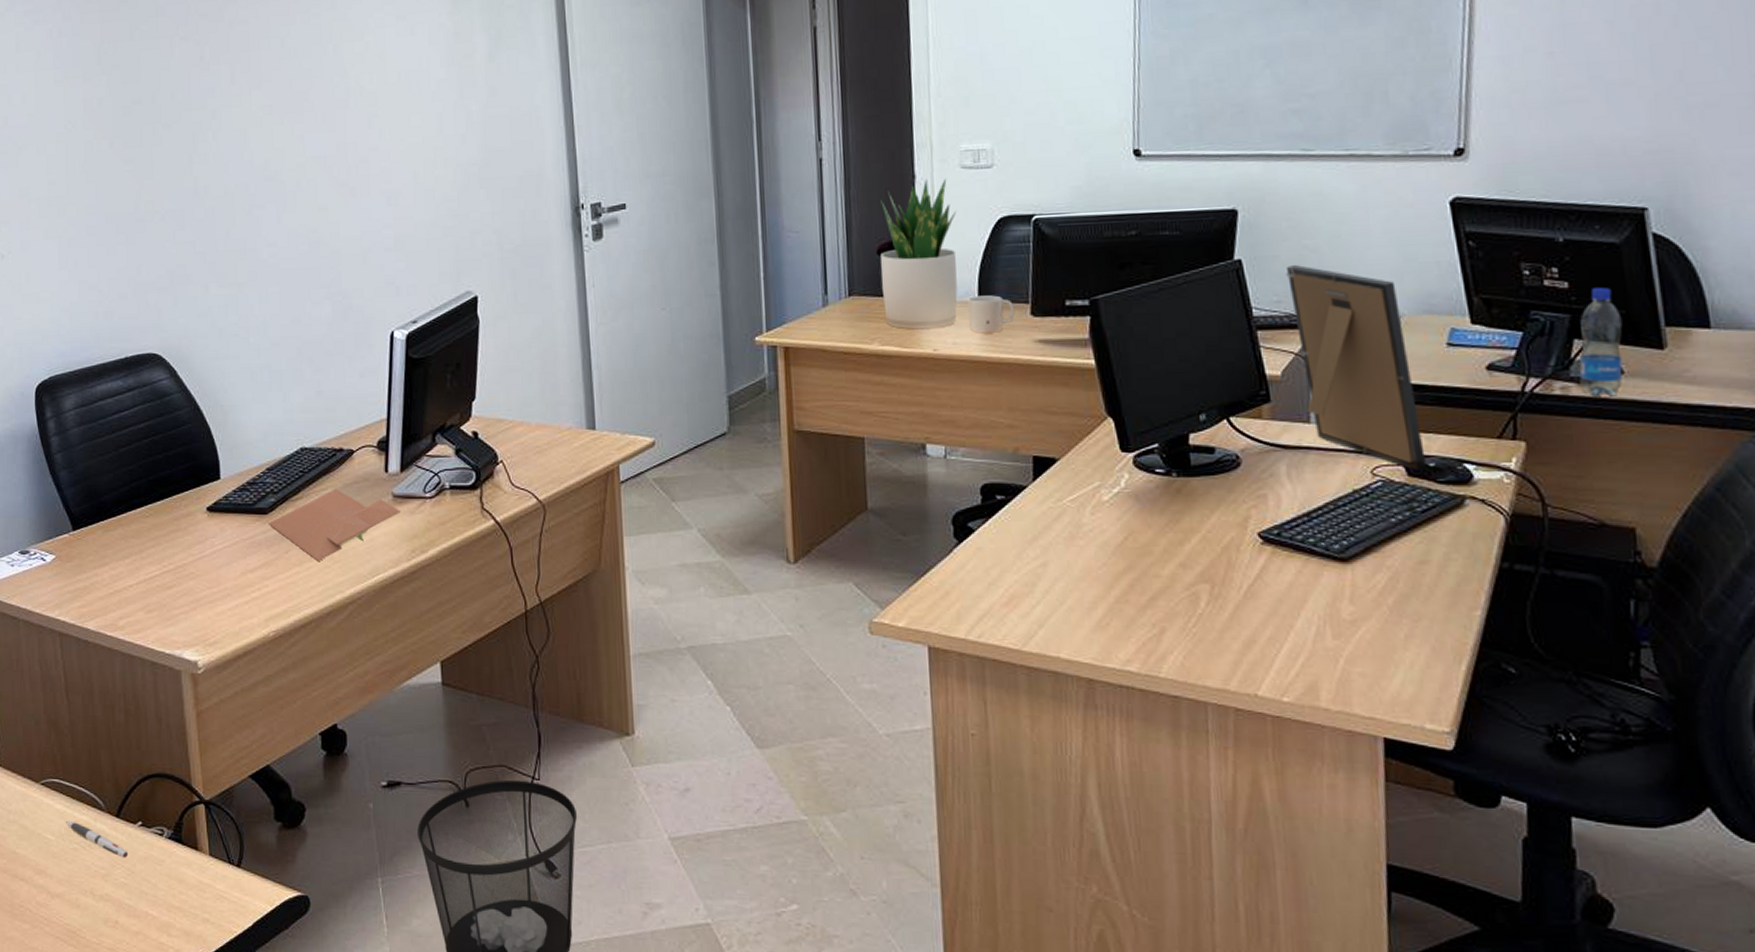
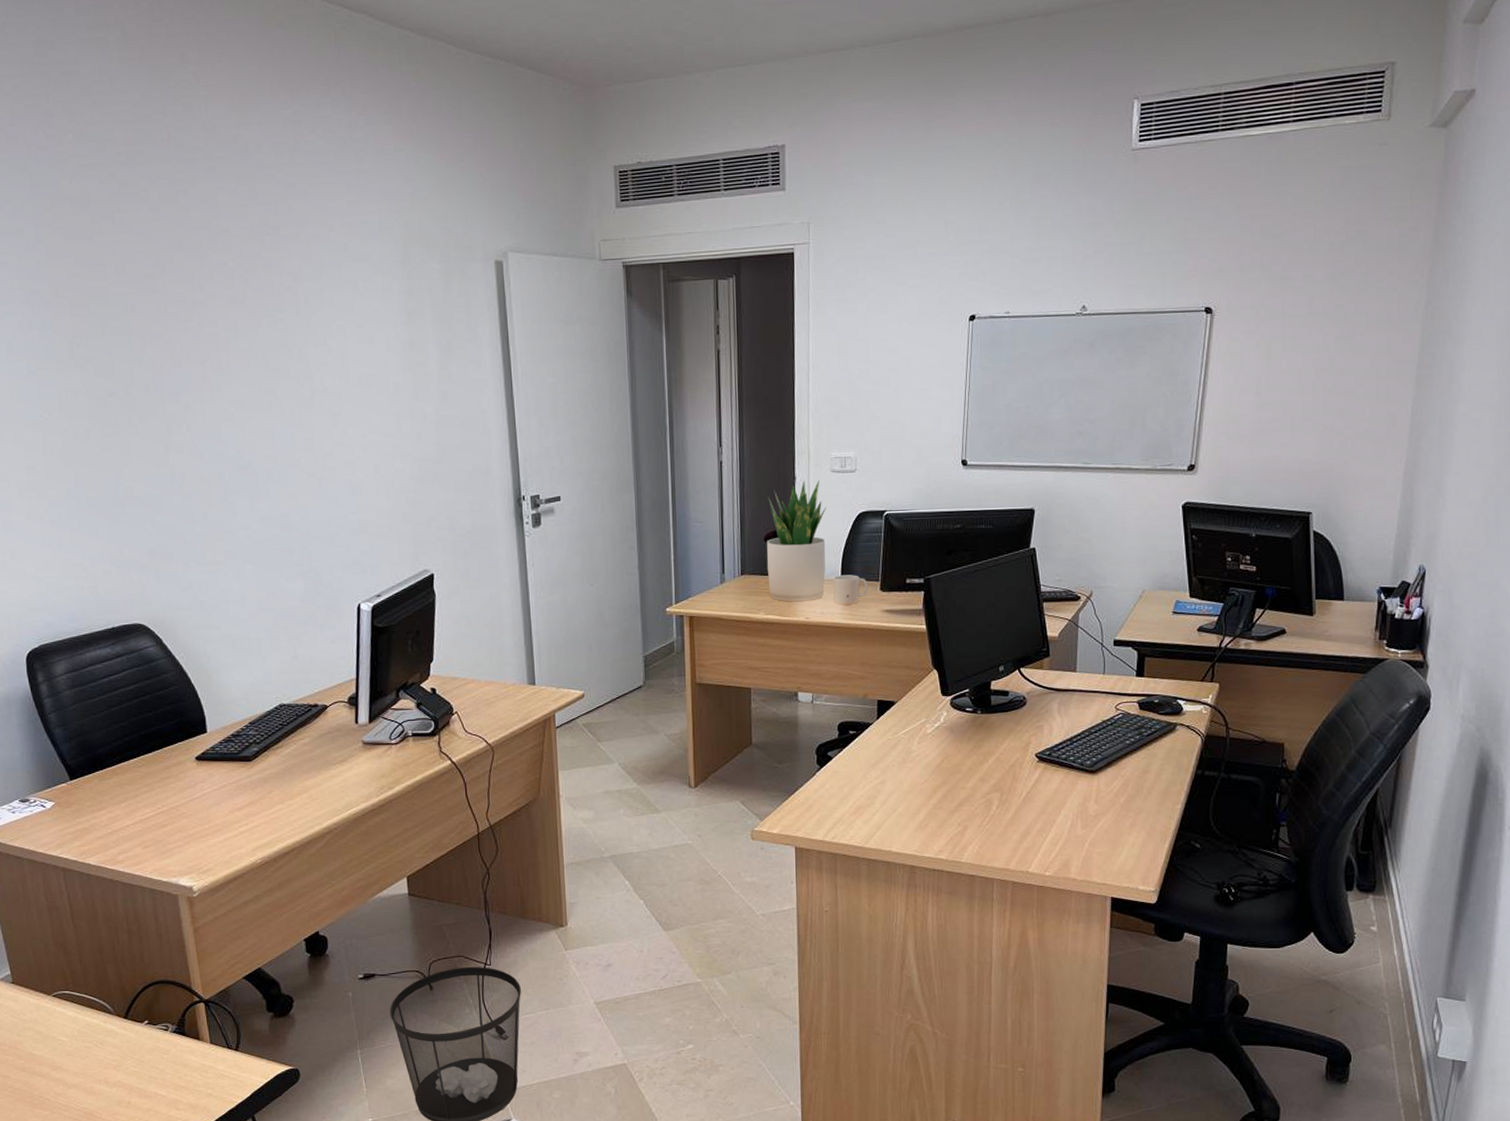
pen: present [66,820,129,858] -> none [78,1024,138,1051]
papers: present [268,488,401,561] -> none [252,738,370,799]
picture frame: present [1286,265,1426,471] -> none [1066,553,1152,706]
bottle: present [1578,287,1623,397] -> none [1258,571,1289,650]

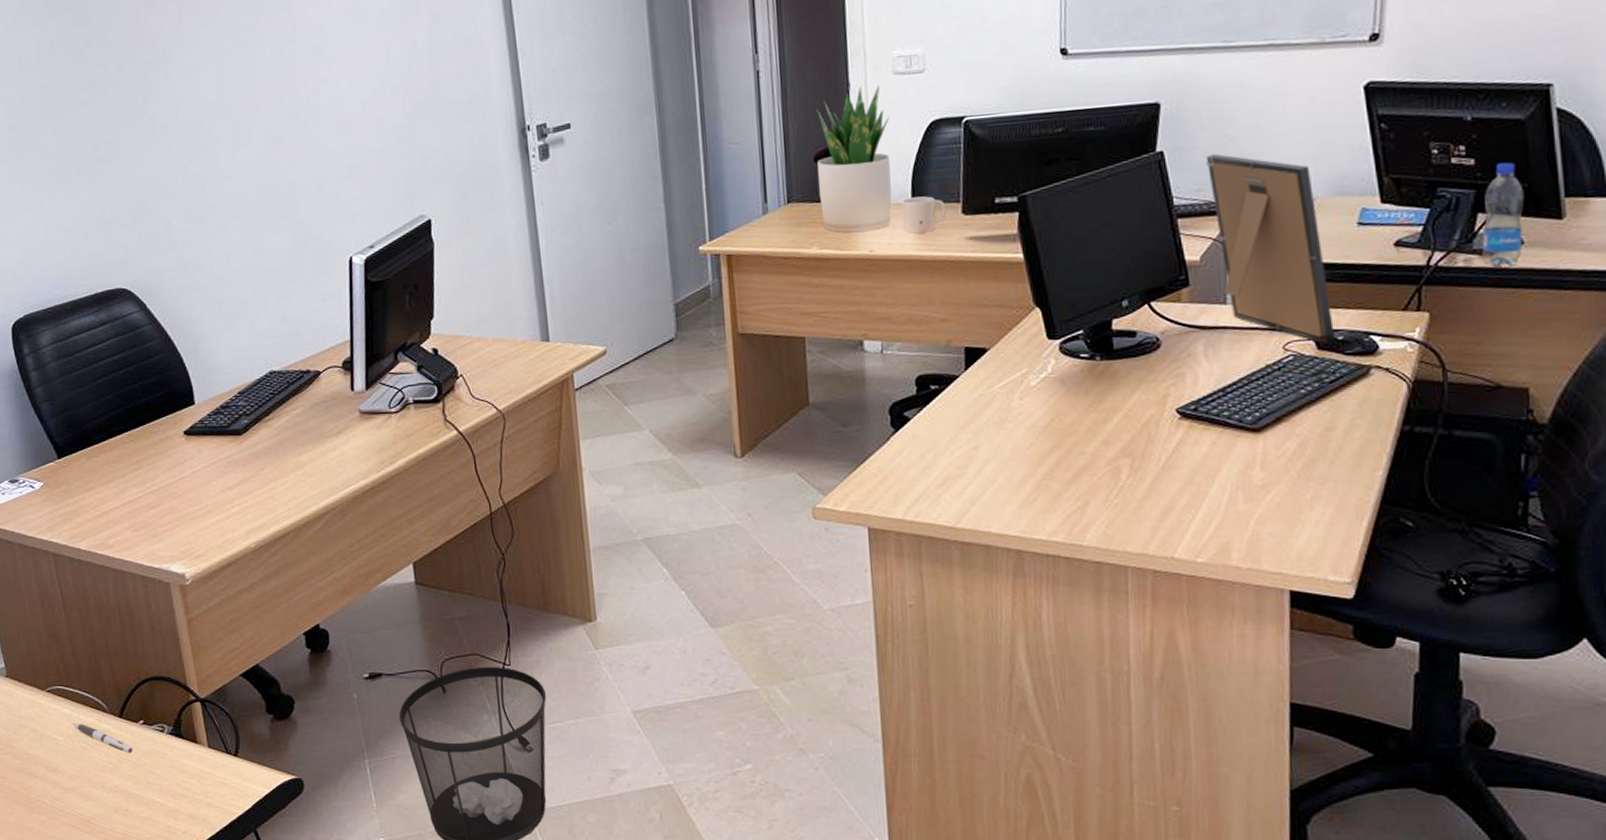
pen: none [78,1024,138,1051] -> present [73,722,133,753]
picture frame: none [1066,553,1152,706] -> present [1205,154,1335,345]
bottle: none [1258,571,1289,650] -> present [1481,162,1525,267]

